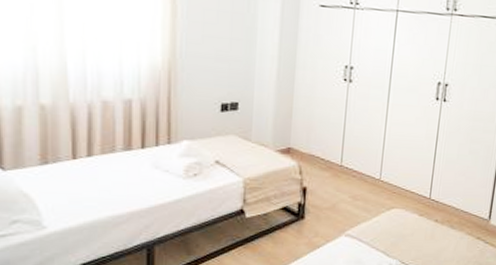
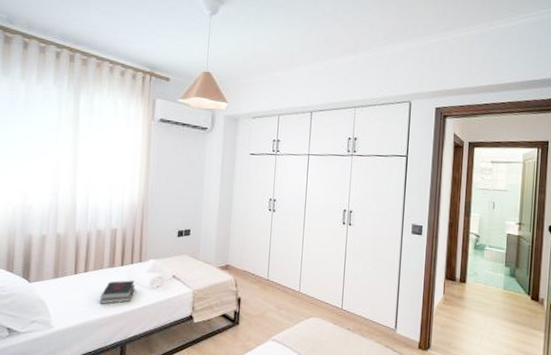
hardback book: none [112,167,164,198] -> present [99,280,136,304]

